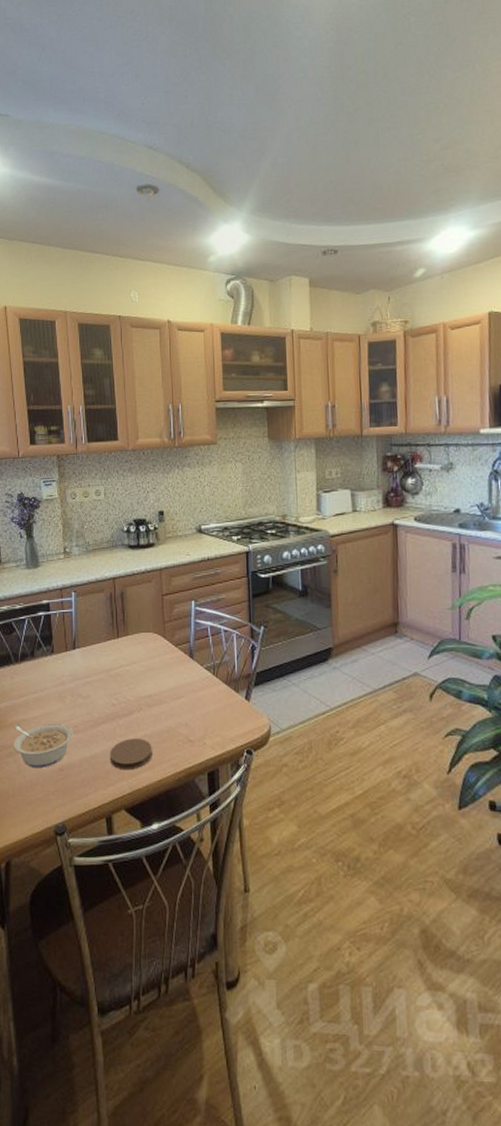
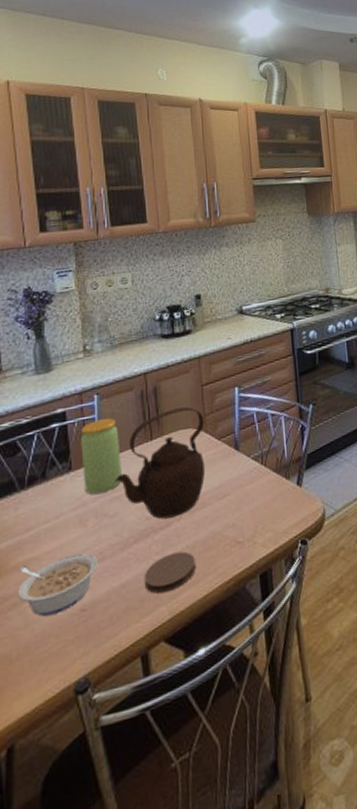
jar: none [61,614,93,677] -> present [80,418,122,495]
teapot: none [87,613,164,708] -> present [114,407,206,520]

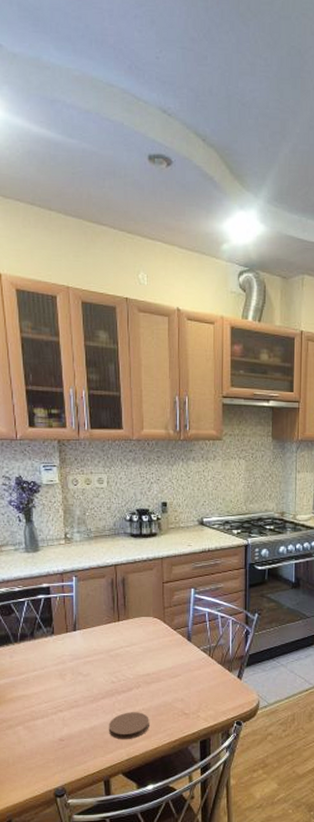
legume: present [17,553,97,617] -> none [13,699,73,739]
jar: present [80,418,122,495] -> none [61,598,93,657]
teapot: present [114,407,206,520] -> none [87,599,163,685]

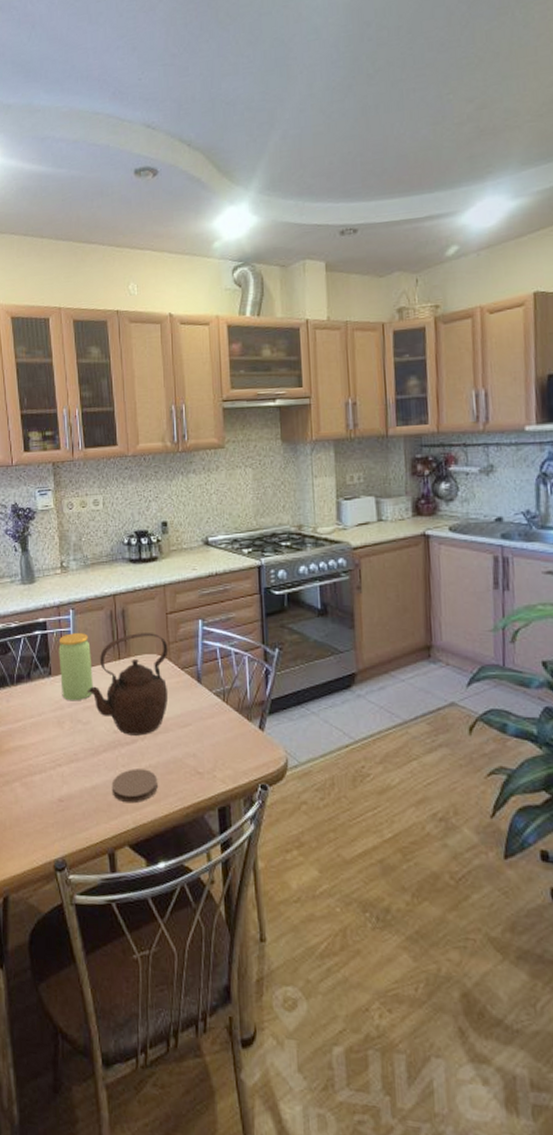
jar: none [61,598,93,657] -> present [58,633,93,701]
teapot: none [87,599,163,685] -> present [86,633,169,736]

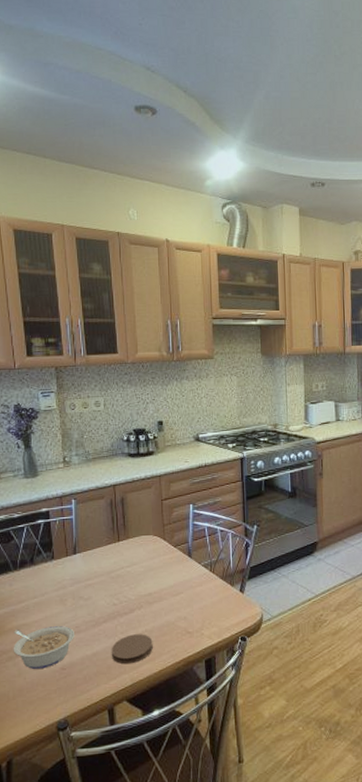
legume: none [10,751,72,799] -> present [13,626,74,670]
jar: present [58,633,93,701] -> none [61,520,94,581]
teapot: present [86,633,169,736] -> none [88,517,163,606]

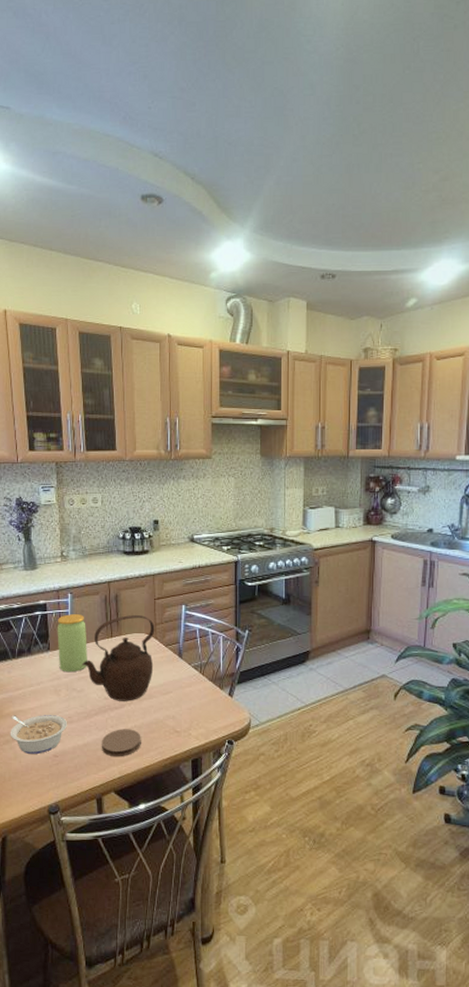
jar: none [61,520,94,581] -> present [57,614,87,673]
teapot: none [88,517,163,606] -> present [81,615,155,701]

